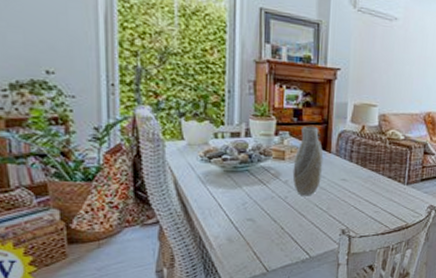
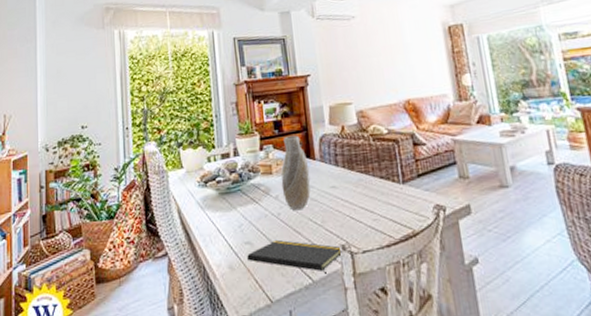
notepad: none [248,219,342,251] -> present [247,239,343,274]

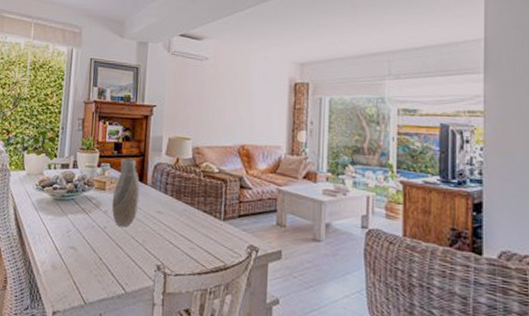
notepad: present [247,239,343,274] -> none [70,249,158,288]

